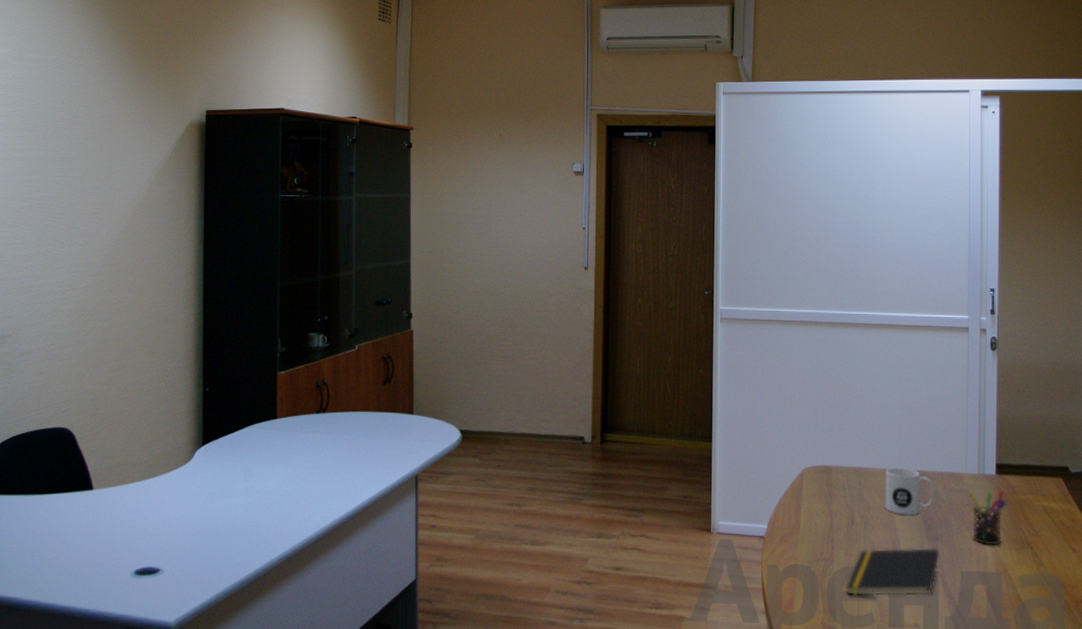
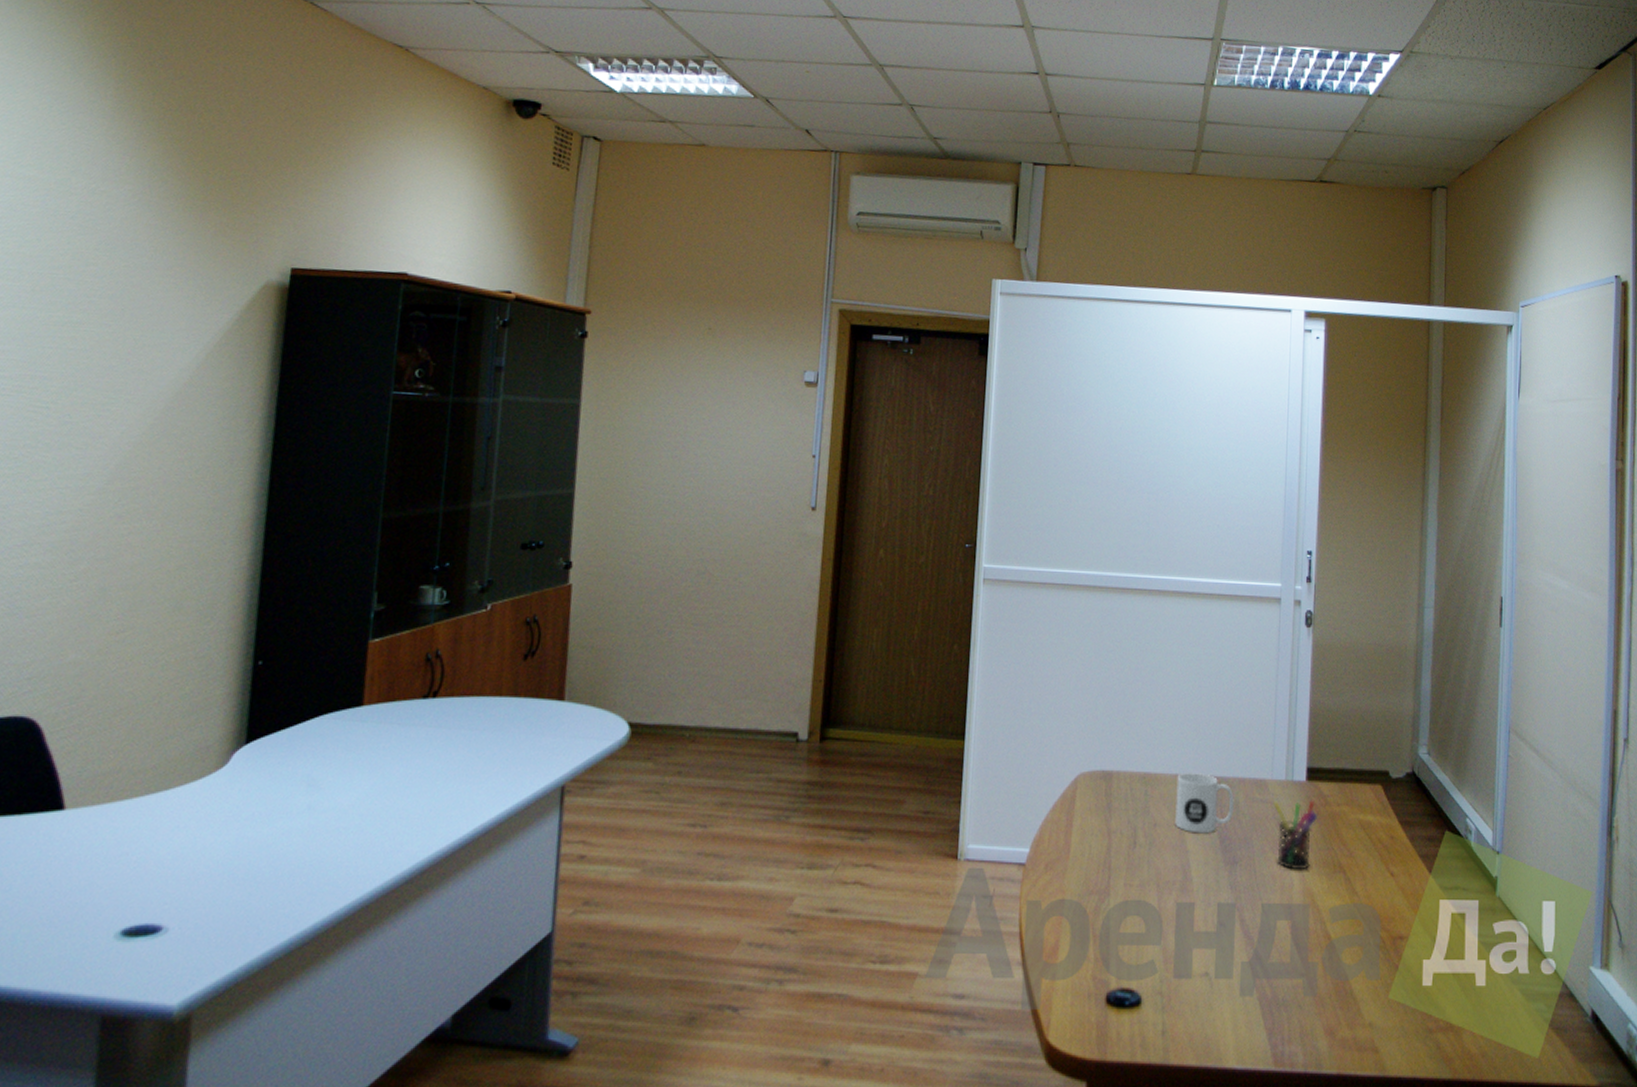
notepad: present [845,547,940,596] -> none [1123,874,1238,939]

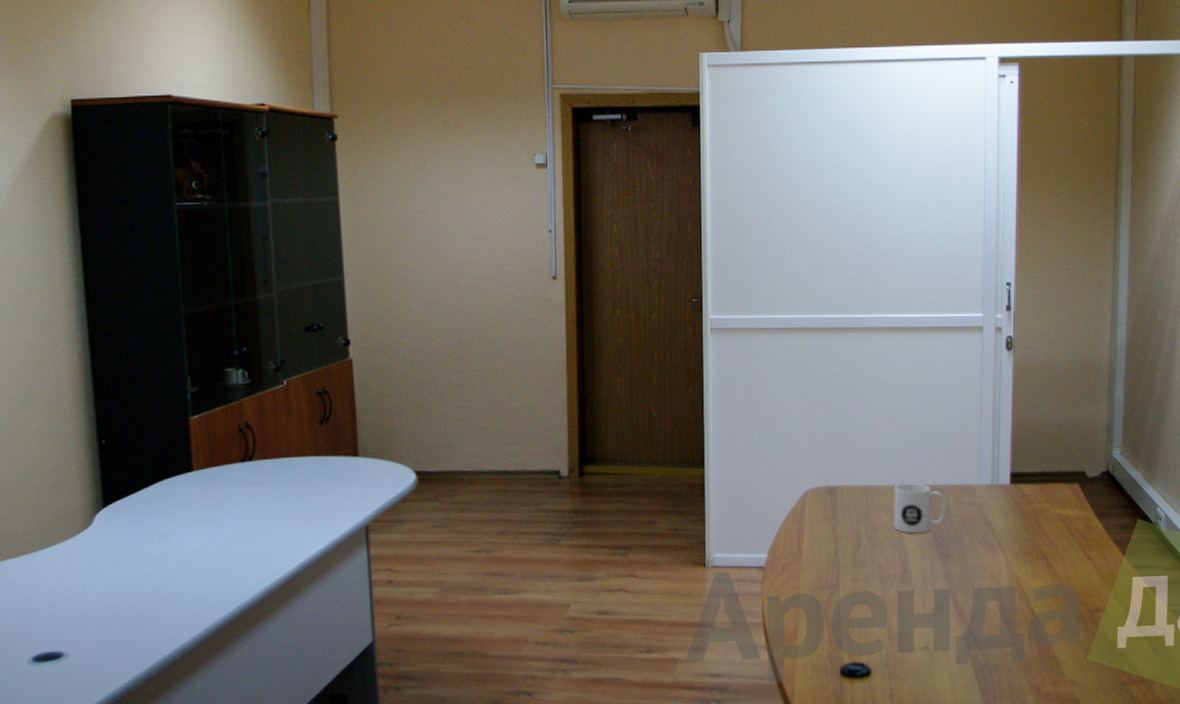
pen holder: present [1273,800,1319,871] -> none [981,500,1022,560]

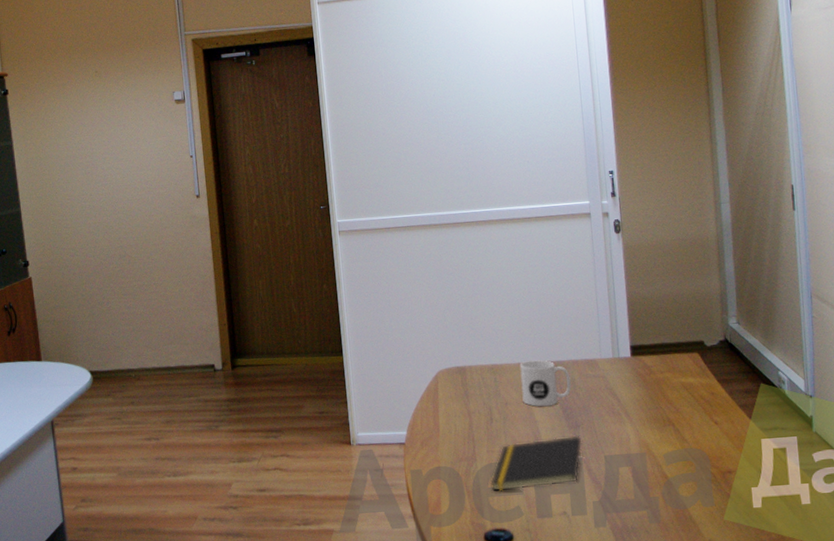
notepad: none [852,565,952,623] -> present [490,435,582,492]

